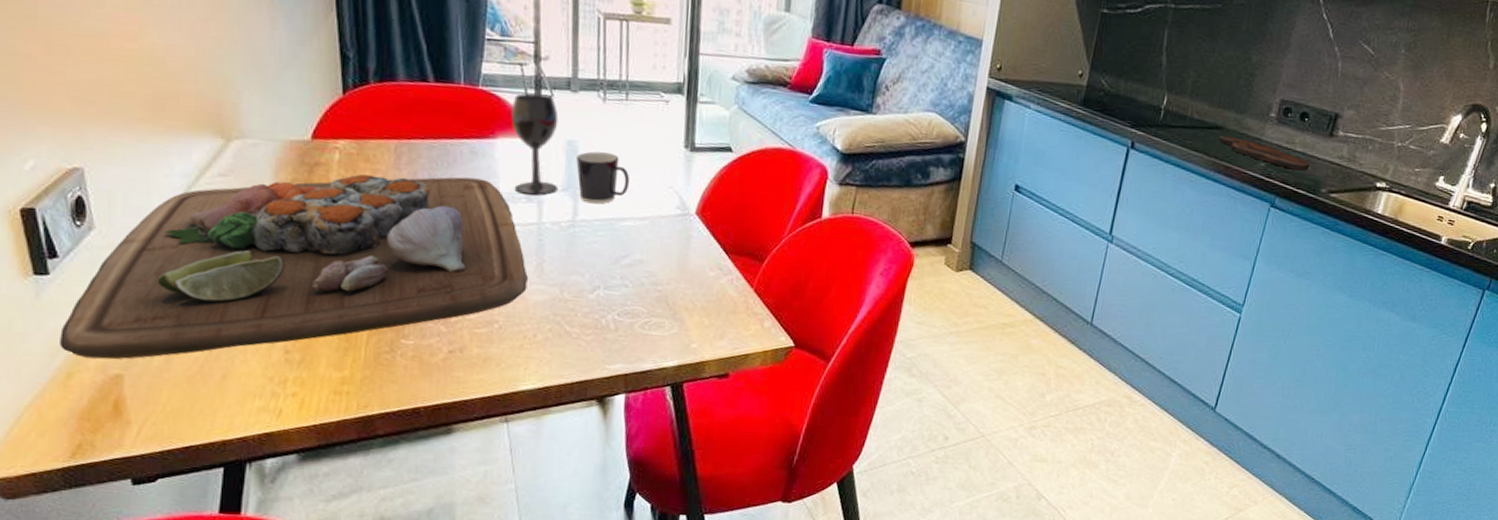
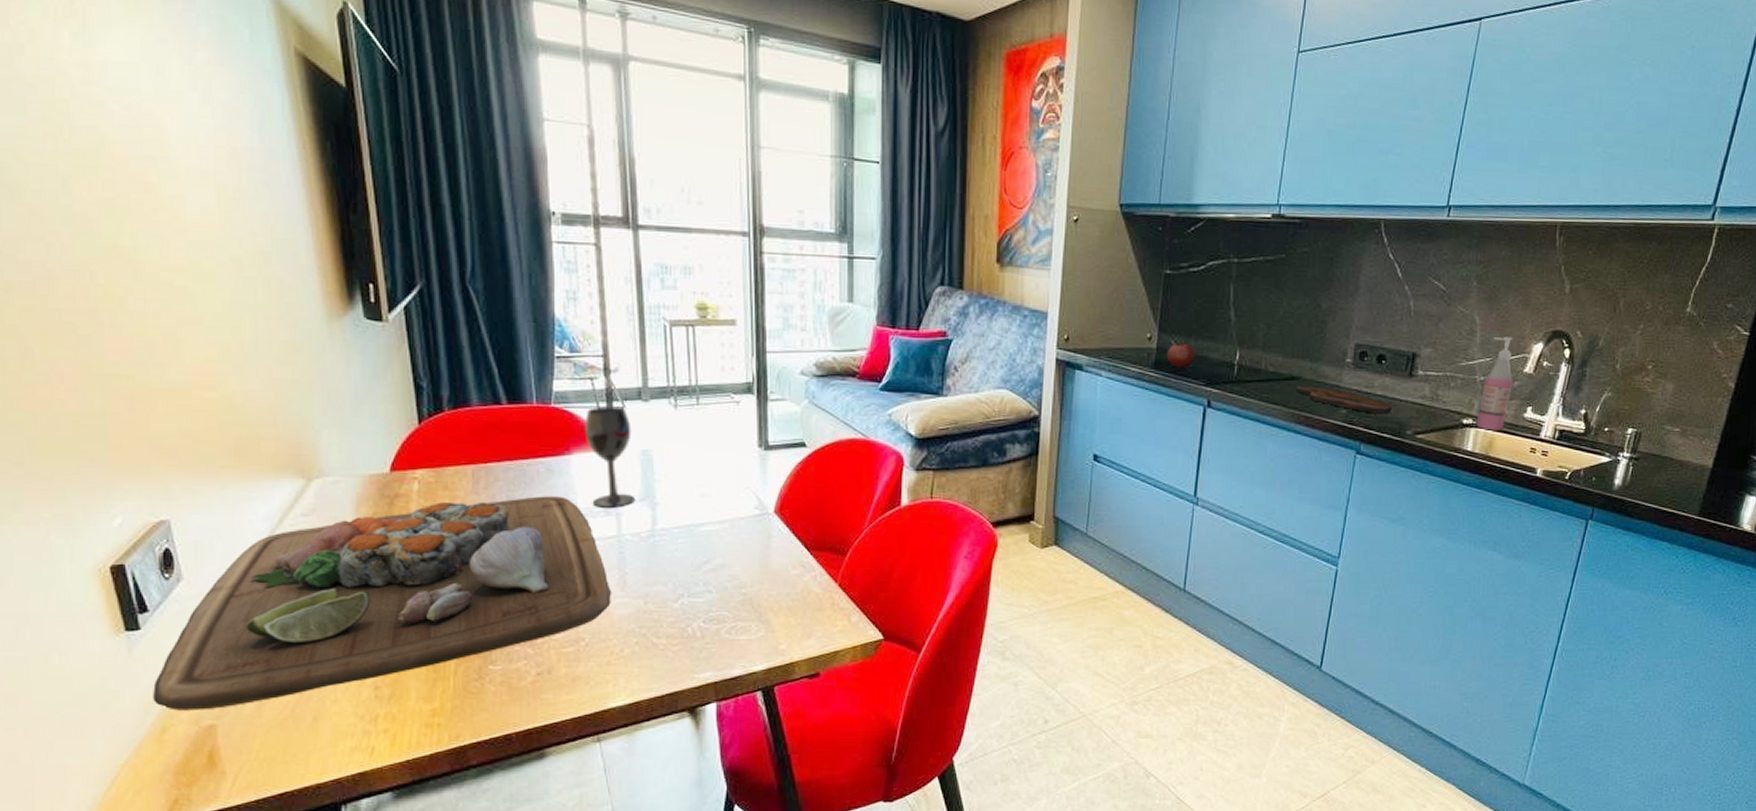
mug: present [576,151,630,204] -> none [652,459,707,511]
fruit: none [1095,80,1124,108] -> present [1166,340,1195,368]
soap dispenser: none [1388,104,1434,197] -> present [1476,336,1514,431]

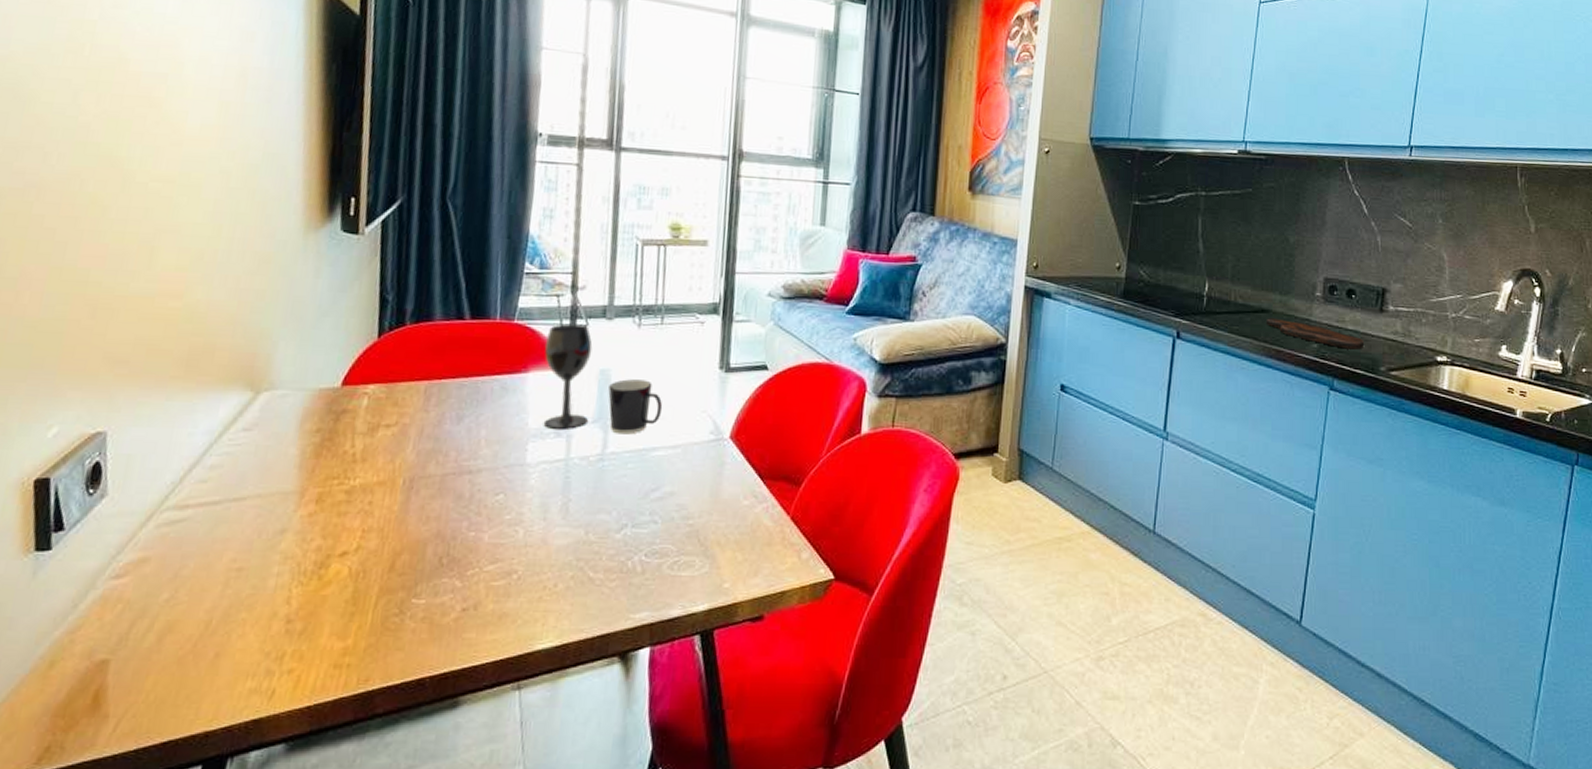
food platter: present [153,496,611,711] -> none [48,415,552,643]
mug: none [652,459,707,511] -> present [608,379,663,435]
fruit: present [1166,340,1195,368] -> none [1135,270,1164,298]
soap dispenser: present [1476,336,1514,431] -> none [1450,273,1486,369]

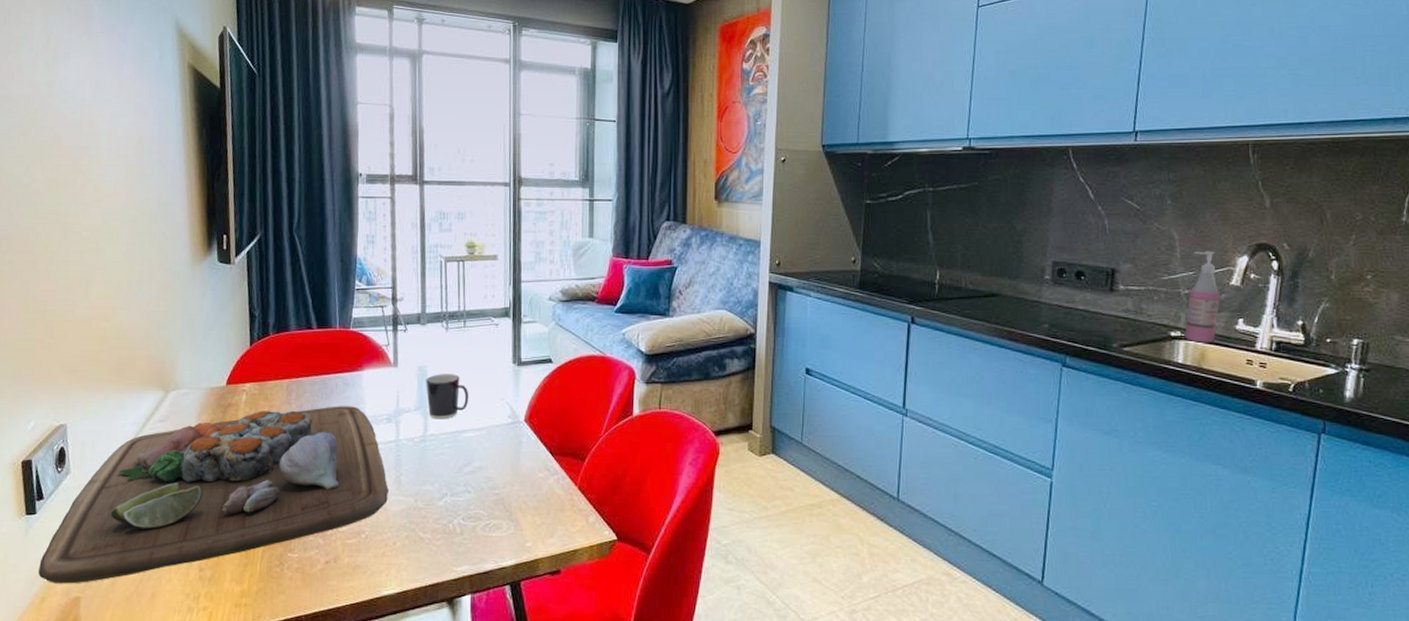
food platter: none [48,415,552,643] -> present [38,406,388,584]
wine glass: present [543,323,593,429] -> none [374,329,411,416]
cutting board: present [1265,318,1365,350] -> none [996,301,1096,328]
soap dispenser: none [1450,273,1486,369] -> present [1184,251,1221,343]

